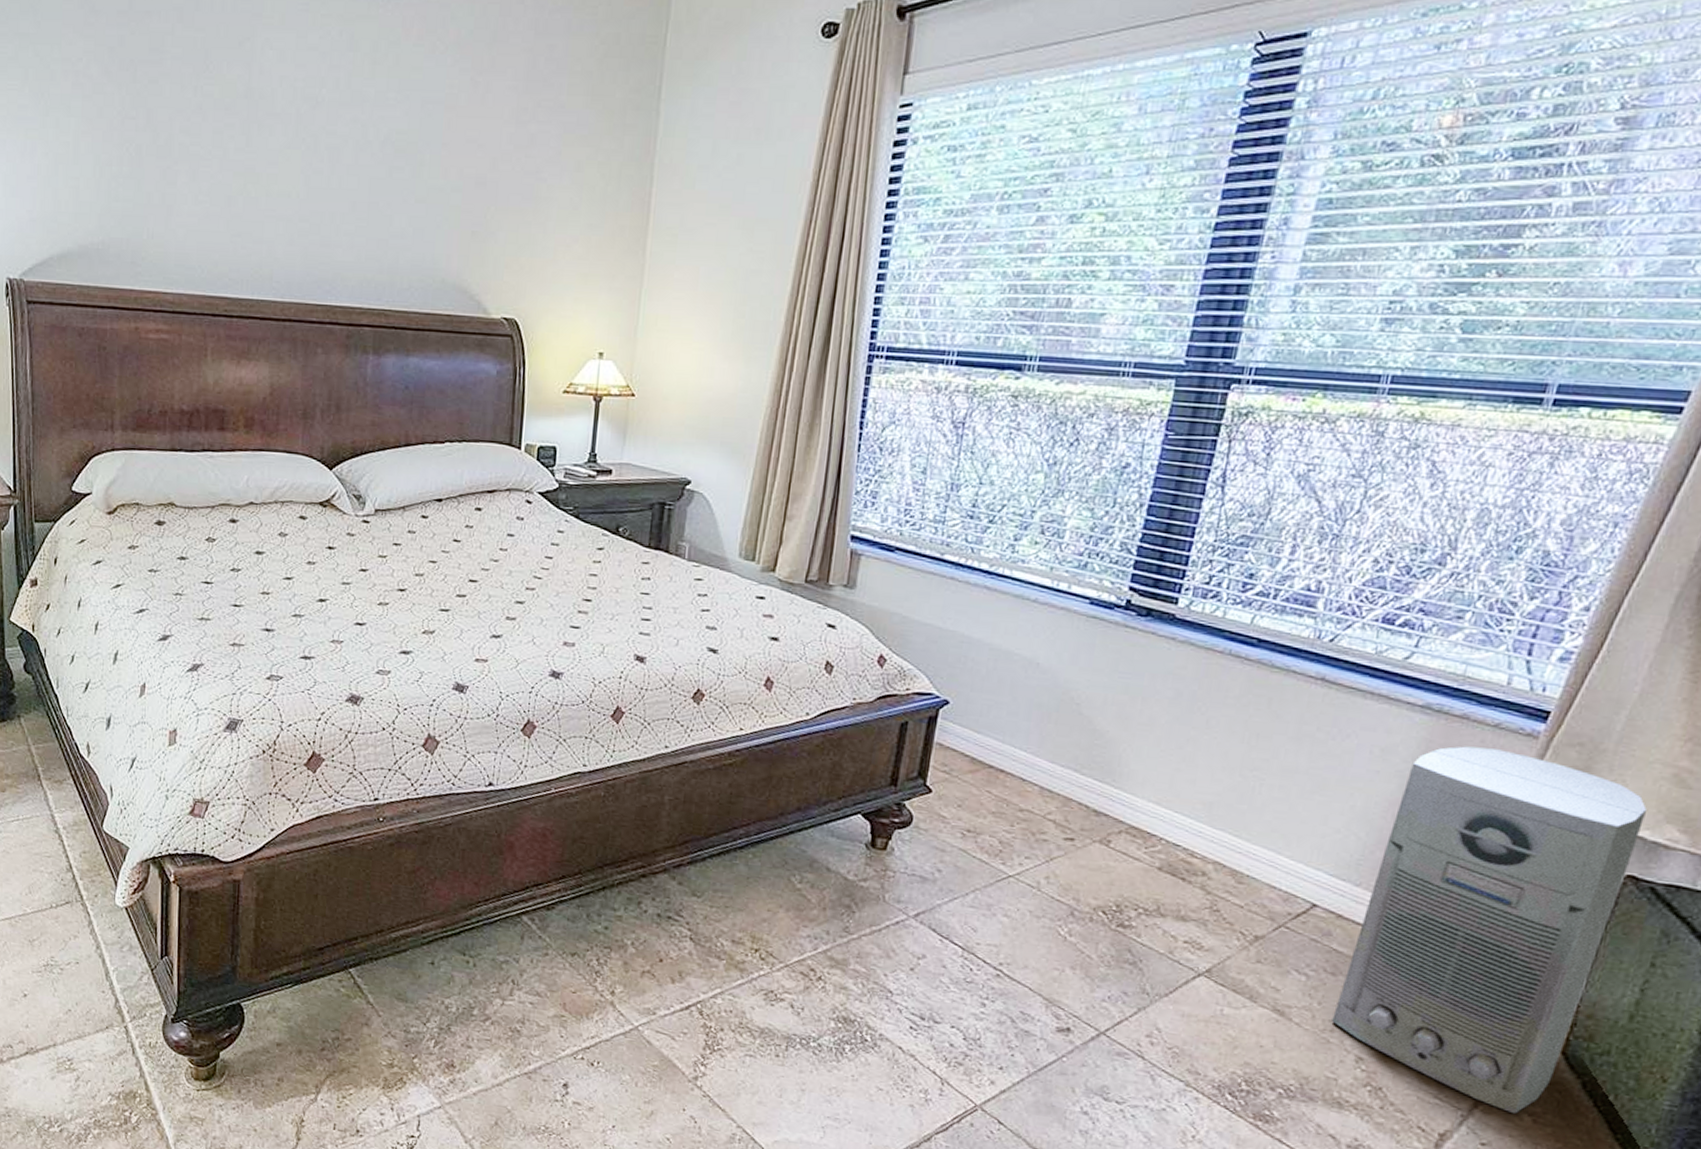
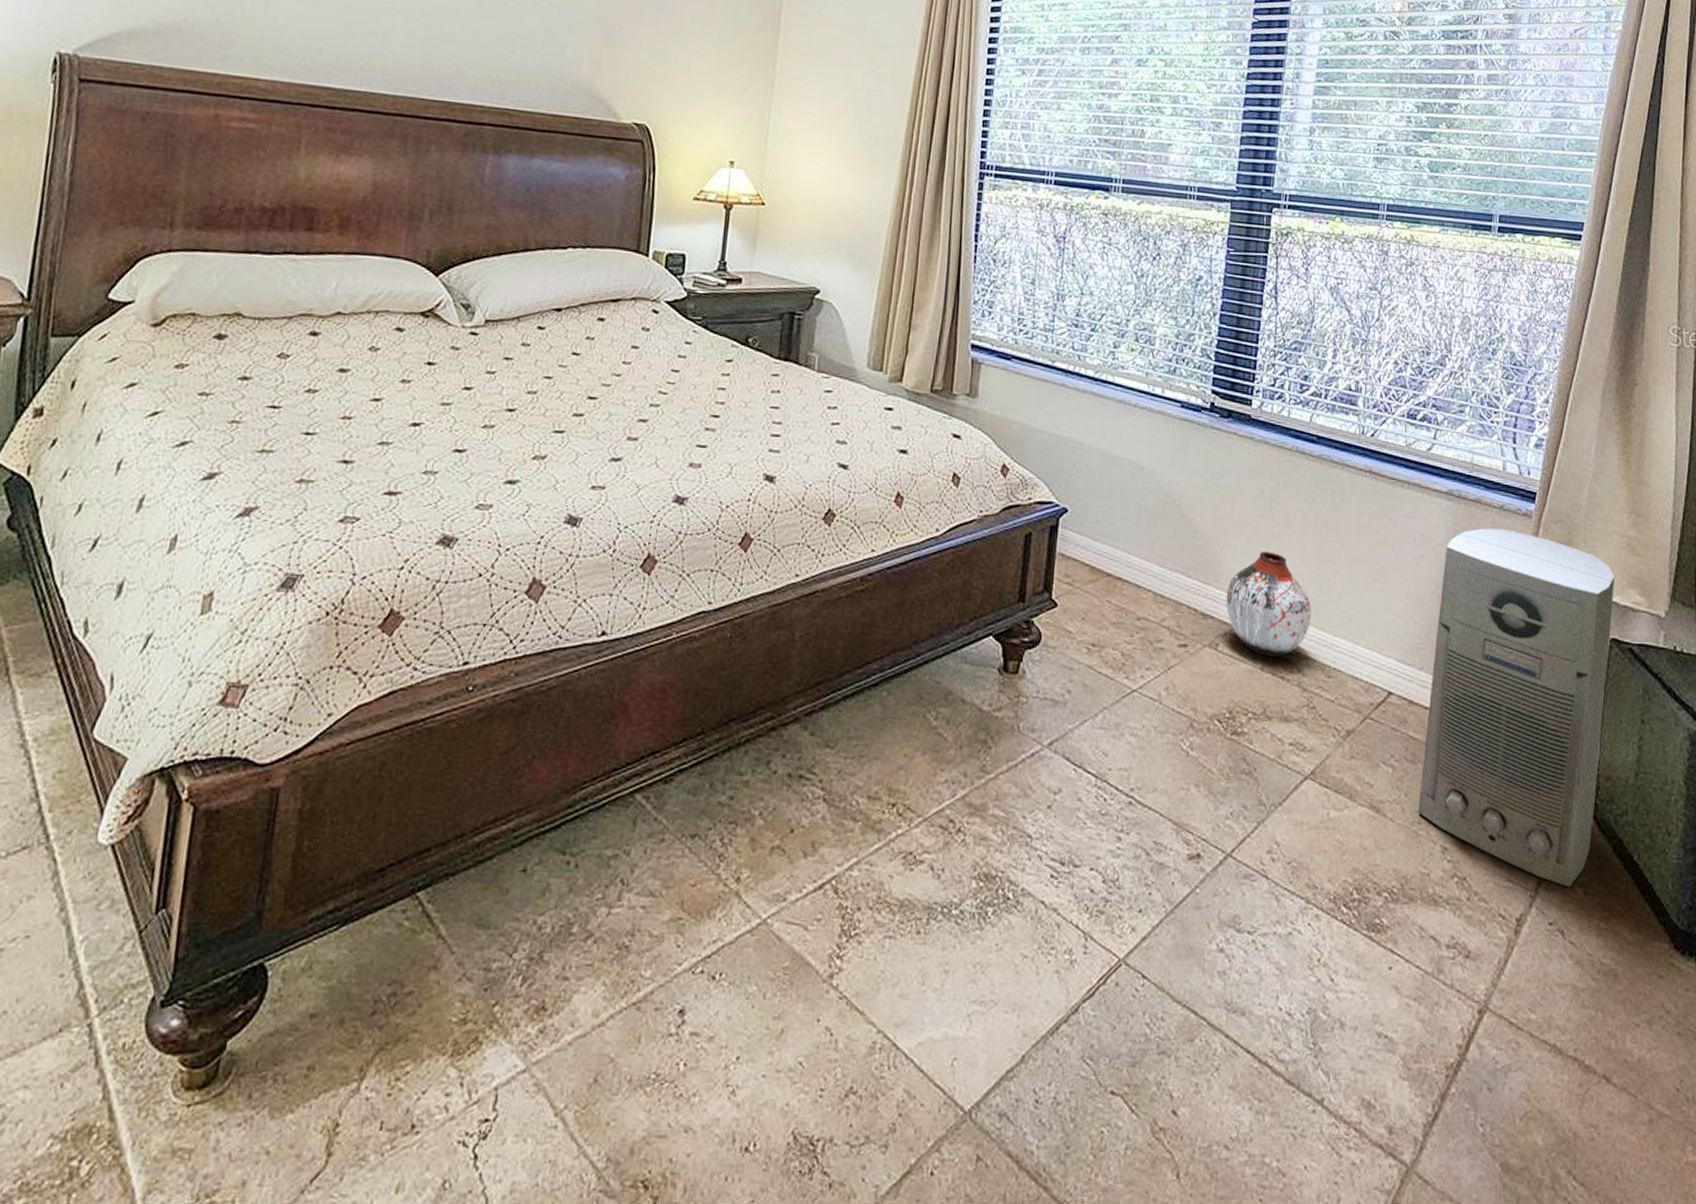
vase: none [1123,754,1228,859] -> present [1226,550,1311,657]

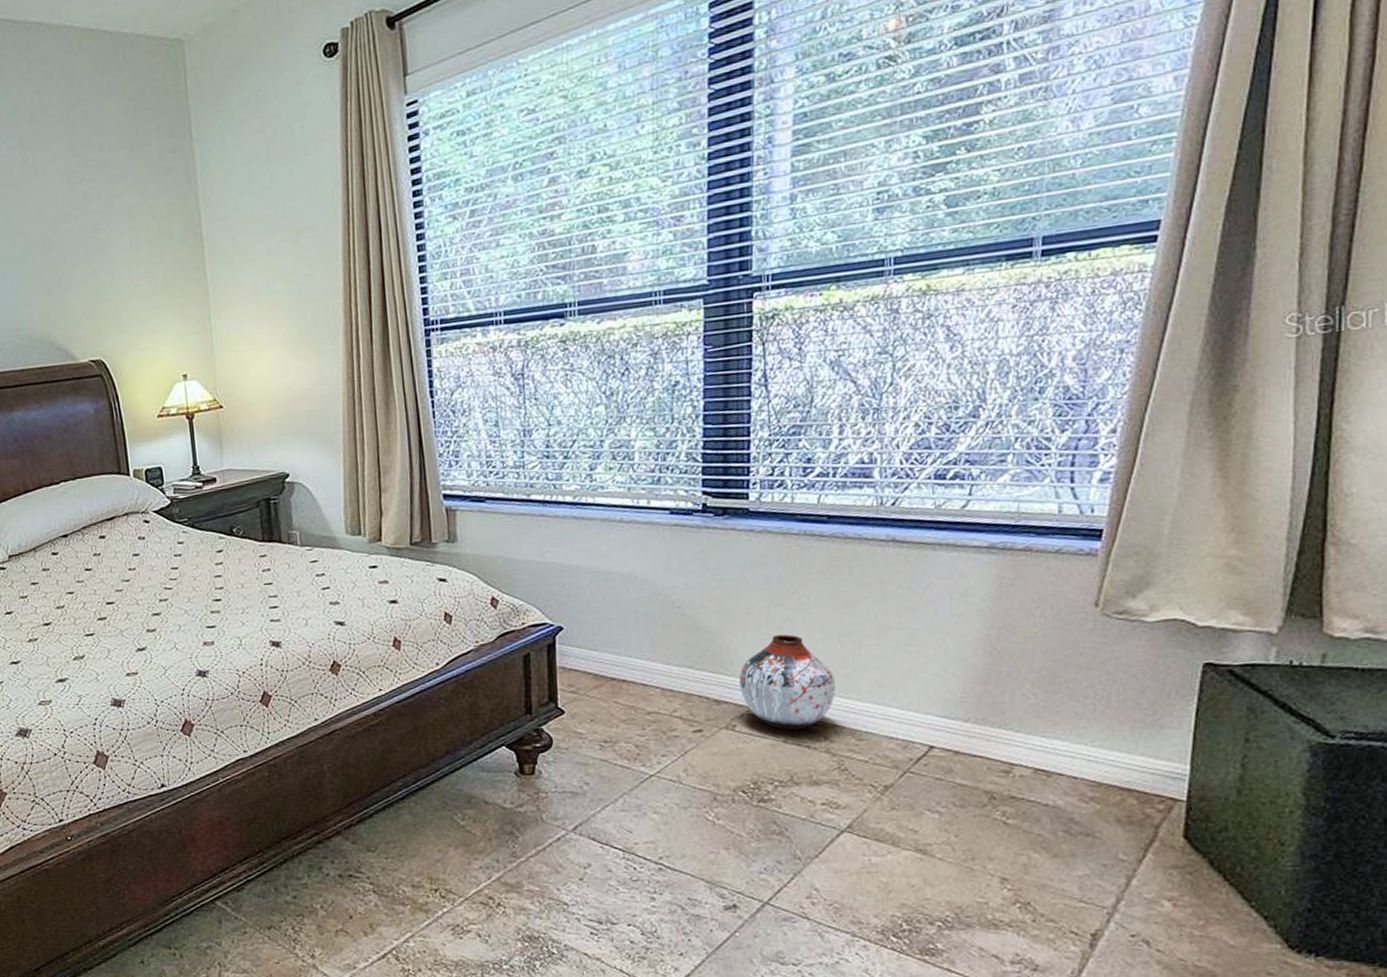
air purifier: present [1418,528,1614,888] -> none [971,572,1208,903]

